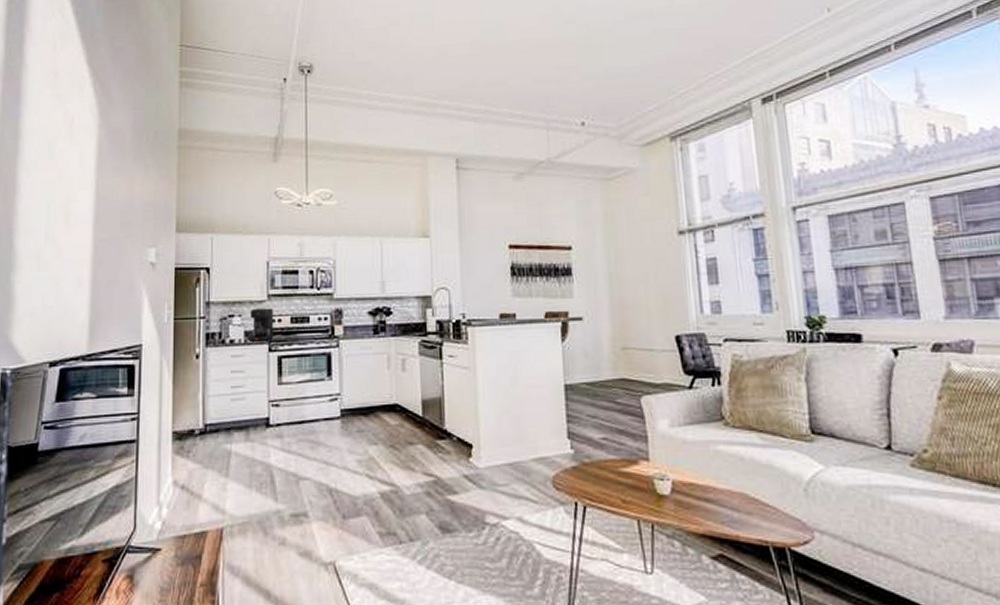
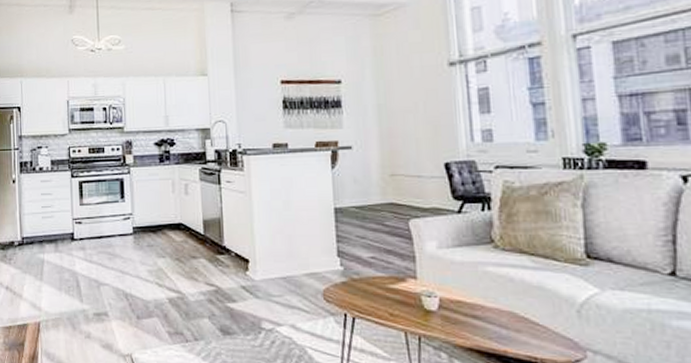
coffee maker: present [247,308,274,342] -> none [53,140,75,169]

